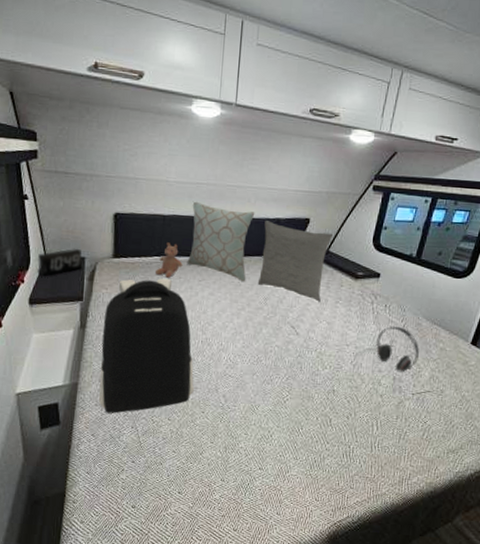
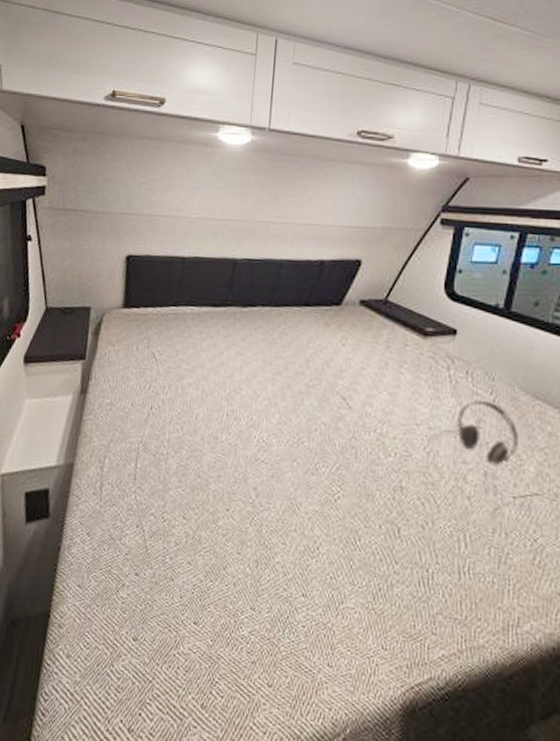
alarm clock: present [36,248,83,276] -> none [35,296,89,330]
backpack: present [99,278,194,414] -> none [98,333,217,506]
stuffed animal: present [156,242,183,278] -> none [172,289,205,333]
pillow: present [187,201,255,281] -> none [210,240,293,338]
pillow: present [257,220,333,302] -> none [297,263,391,366]

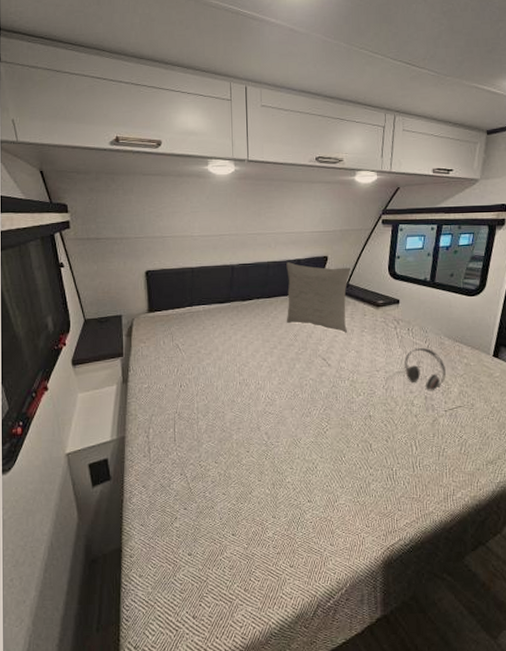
pillow: none [297,263,391,366] -> present [286,262,350,333]

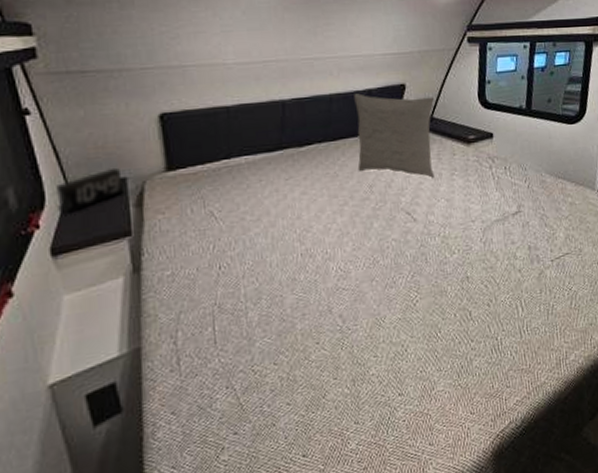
alarm clock: none [76,307,120,337] -> present [56,167,124,214]
headphones: present [404,348,446,390] -> none [503,188,550,238]

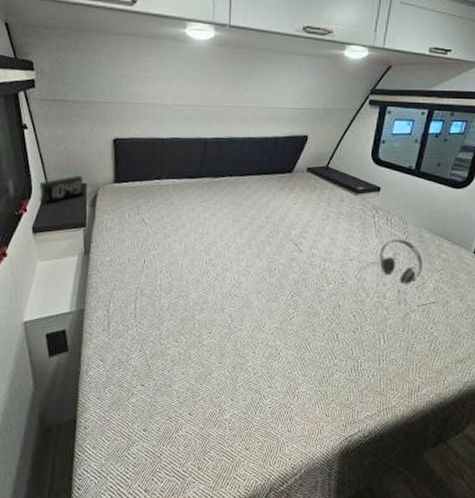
pillow: present [354,93,434,178] -> none [258,139,331,218]
headphones: none [503,188,550,238] -> present [379,239,422,284]

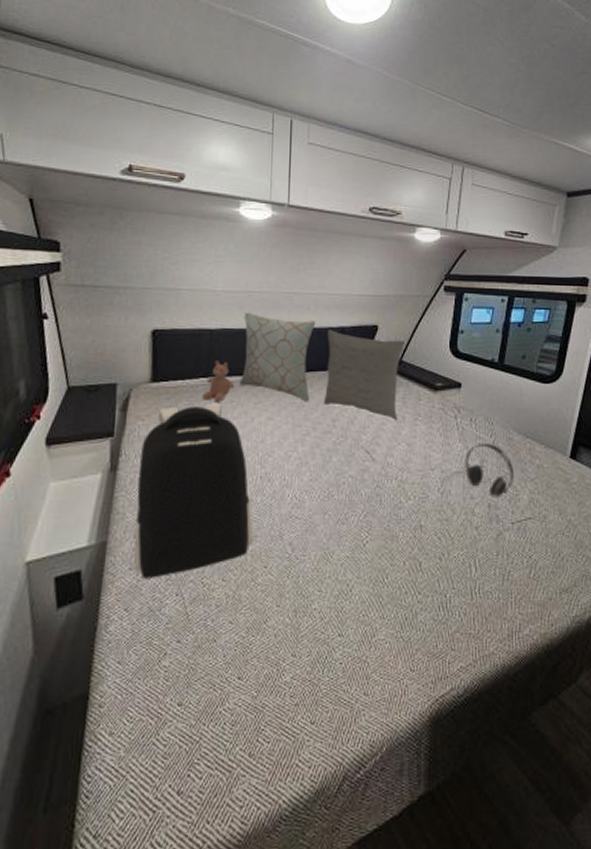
alarm clock: present [38,175,85,204] -> none [56,373,115,409]
backpack: none [105,201,200,338] -> present [134,404,253,578]
stuffed animal: none [157,165,184,201] -> present [203,360,235,402]
pillow: none [187,123,253,201] -> present [239,312,316,401]
pillow: none [258,139,331,218] -> present [323,330,404,420]

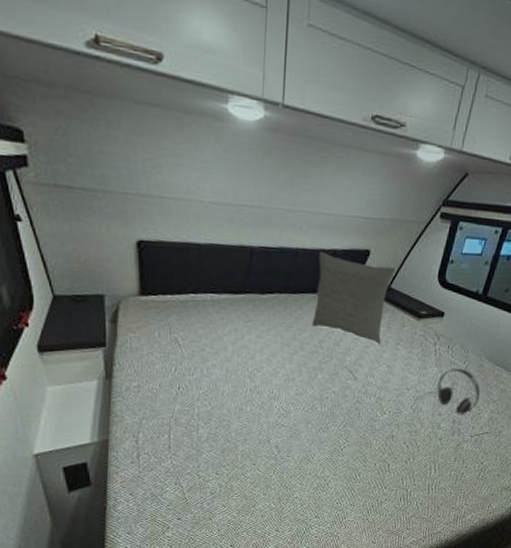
backpack: present [134,404,253,578] -> none [133,319,243,471]
stuffed animal: present [203,360,235,402] -> none [193,277,225,319]
pillow: present [239,312,316,401] -> none [229,227,308,322]

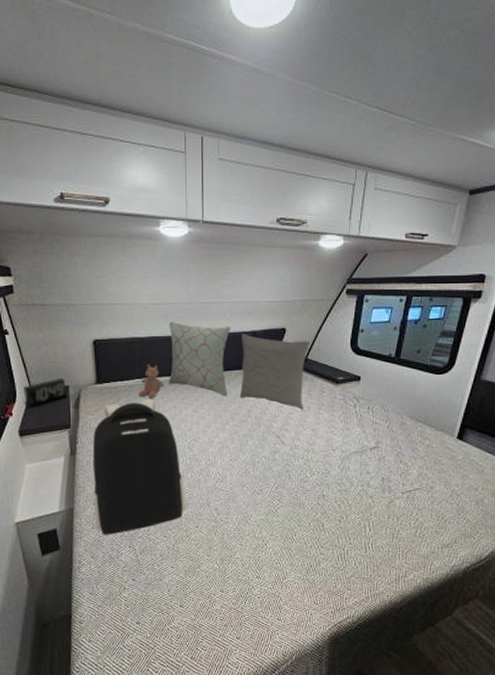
alarm clock: none [42,283,102,318] -> present [23,377,67,407]
backpack: none [133,319,243,471] -> present [92,400,186,535]
stuffed animal: none [193,277,225,319] -> present [139,364,165,399]
pillow: none [229,227,308,322] -> present [168,321,231,396]
headphones: present [437,369,480,414] -> none [362,428,405,471]

